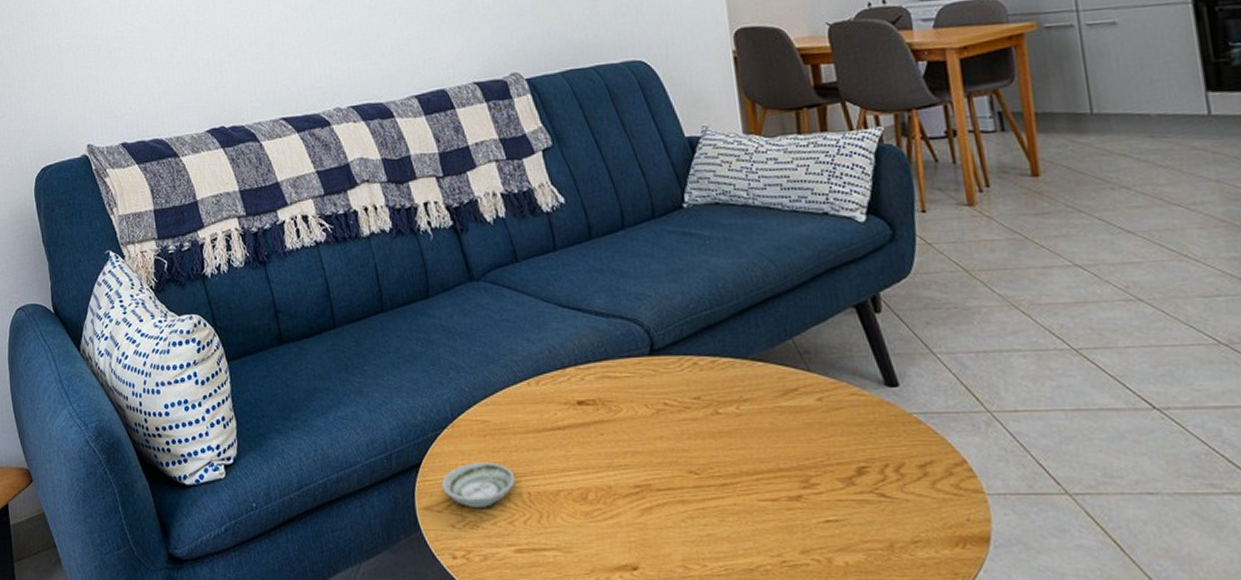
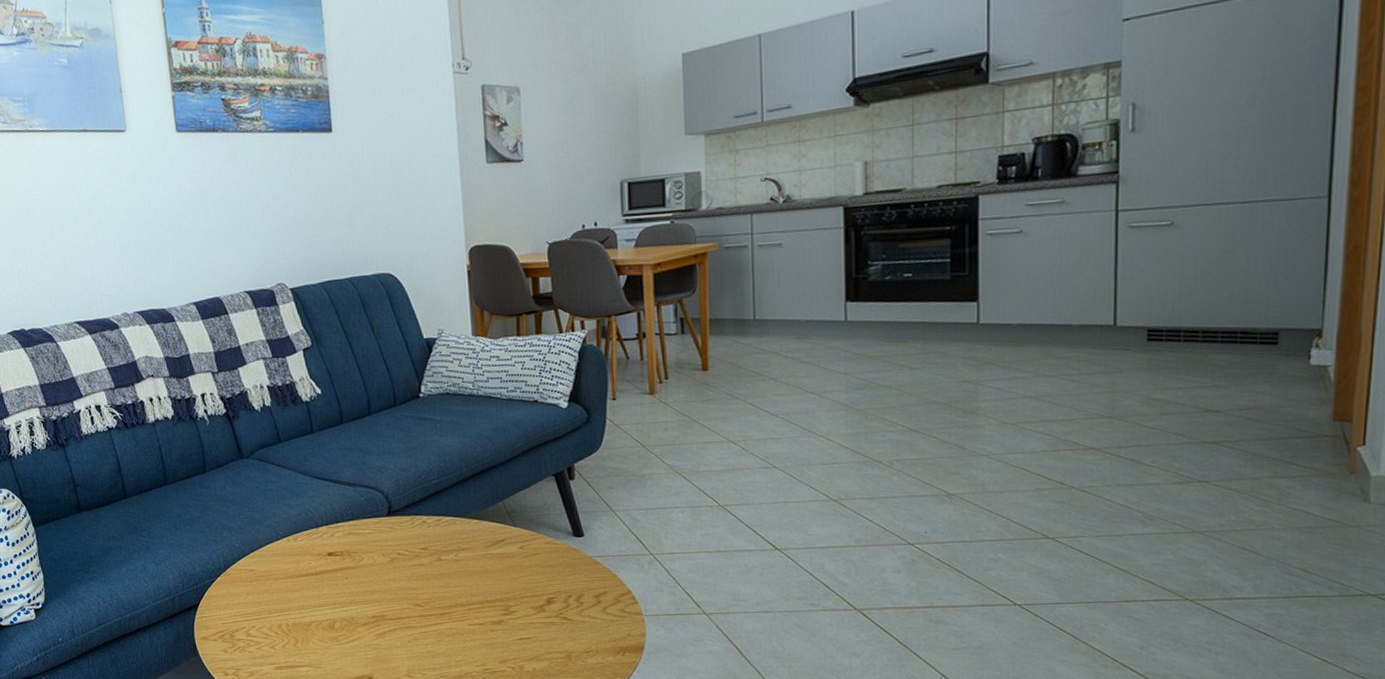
saucer: present [441,462,516,509] -> none [216,601,277,638]

